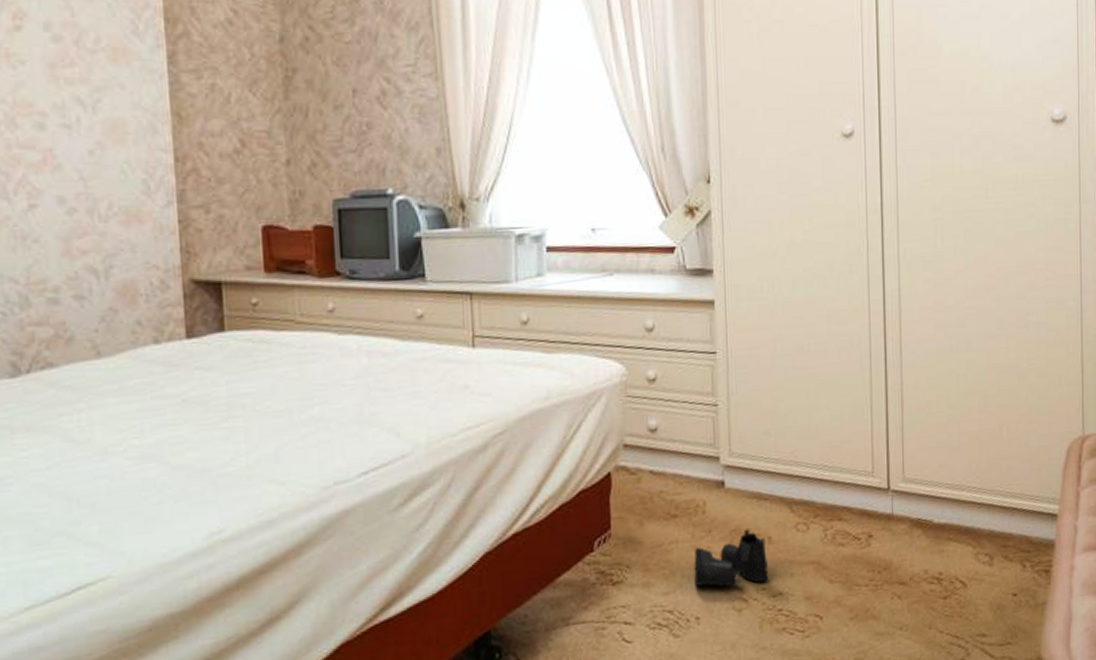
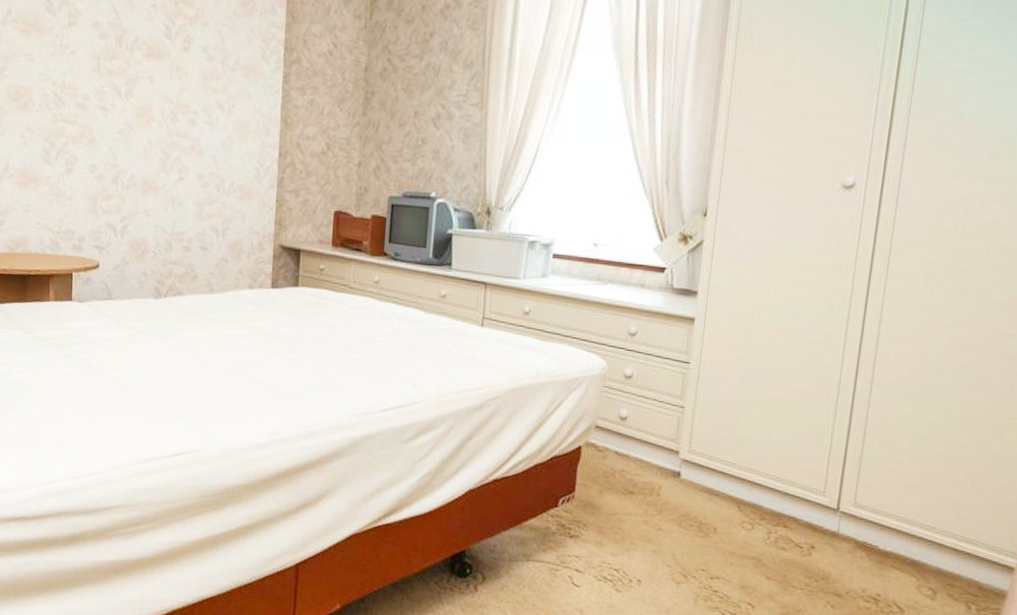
boots: present [694,529,769,587] -> none [641,517,711,564]

